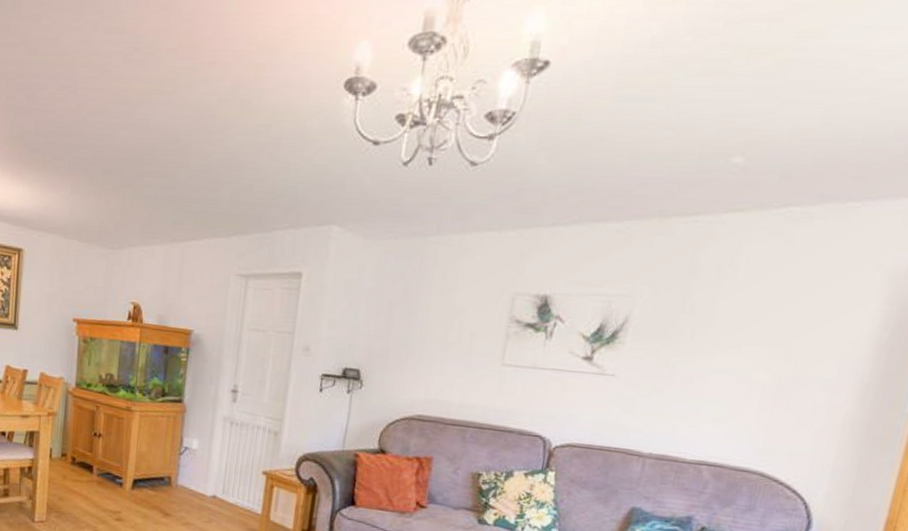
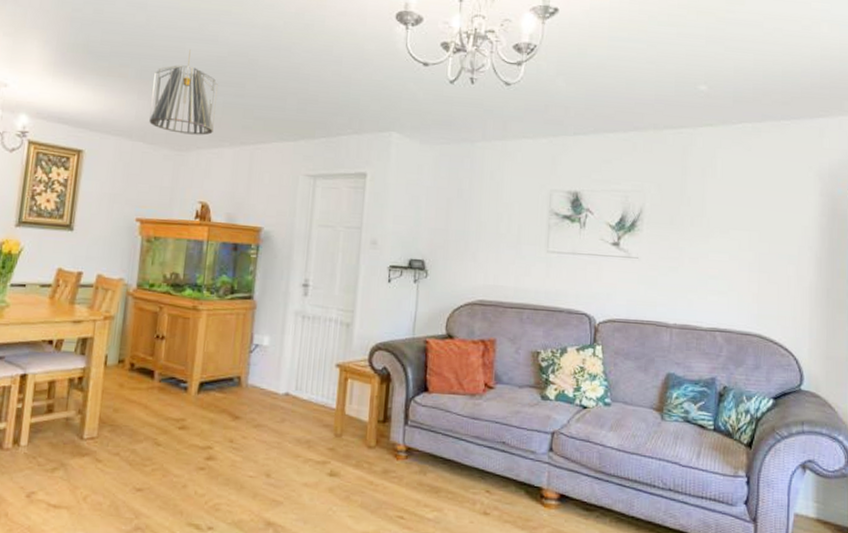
pendant light: none [83,136,149,232] -> present [149,49,218,136]

